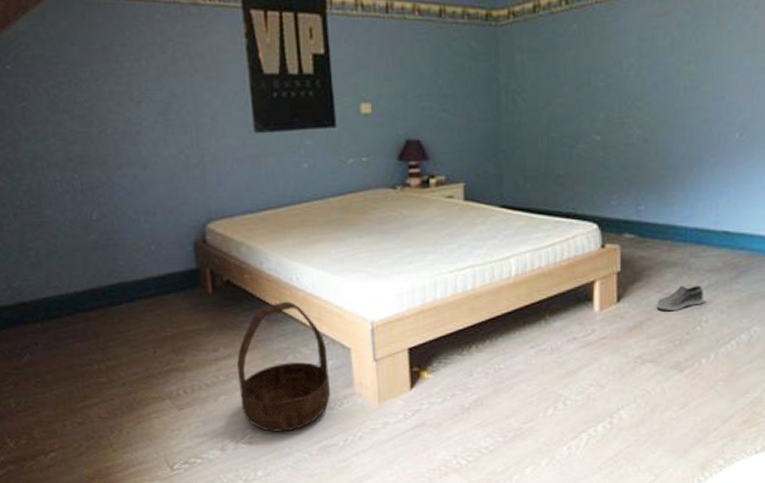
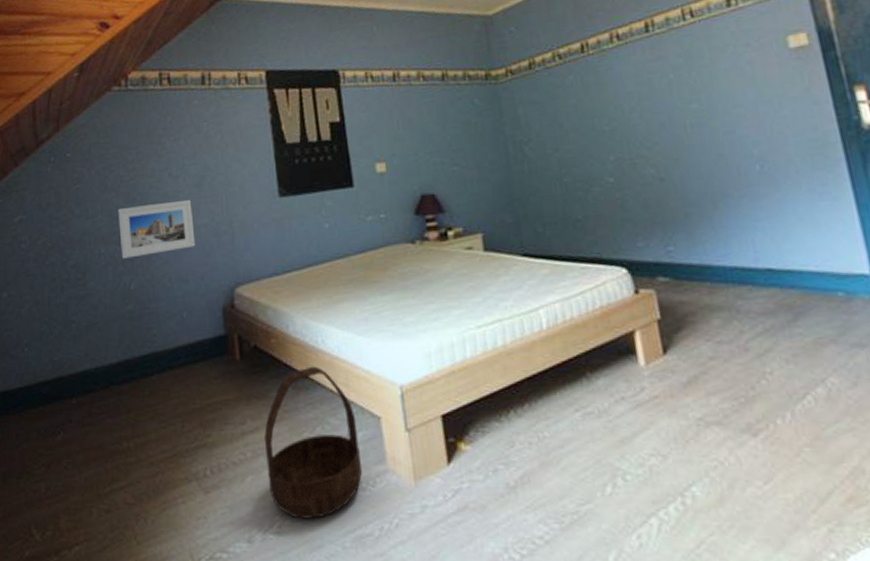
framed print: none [73,128,163,187] -> present [118,199,196,259]
shoe: present [656,286,703,310] -> none [708,331,762,362]

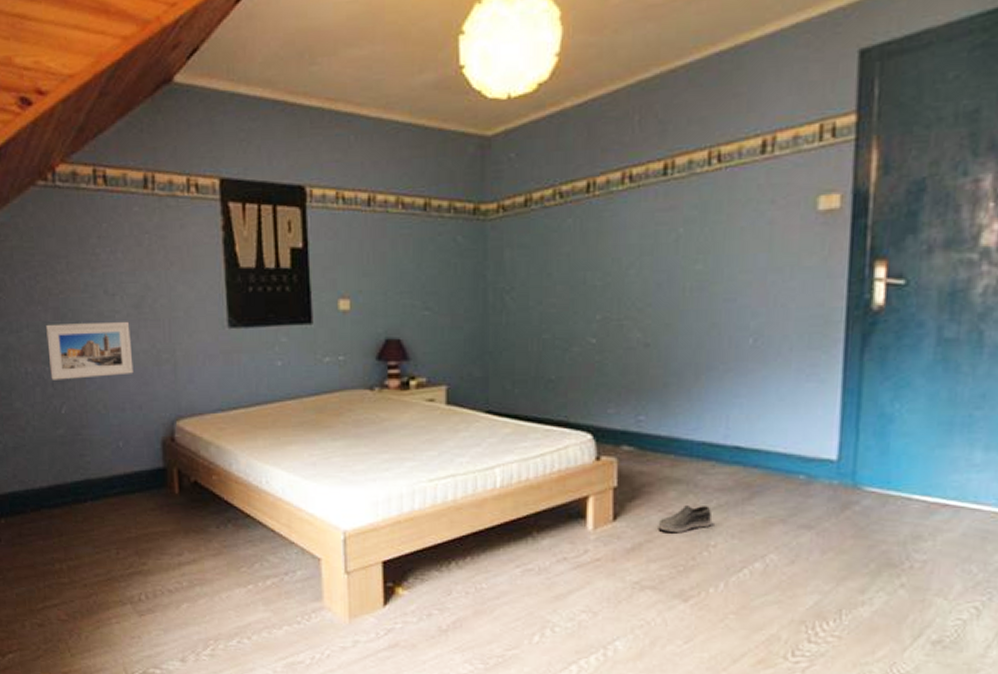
basket: present [264,366,363,519] -> none [202,505,299,645]
shoe: none [708,331,762,362] -> present [658,506,711,532]

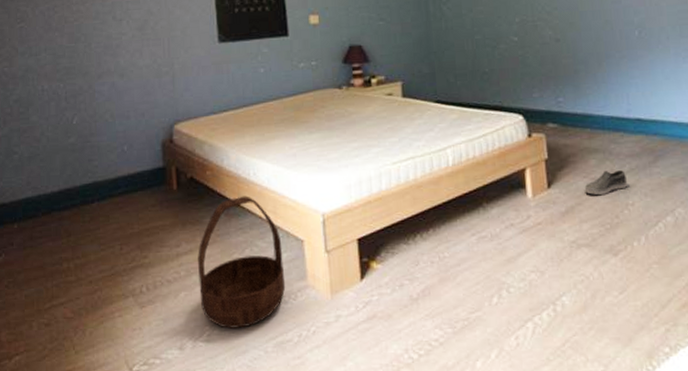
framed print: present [46,321,134,380] -> none [62,41,137,95]
basket: none [202,505,299,645] -> present [198,195,286,329]

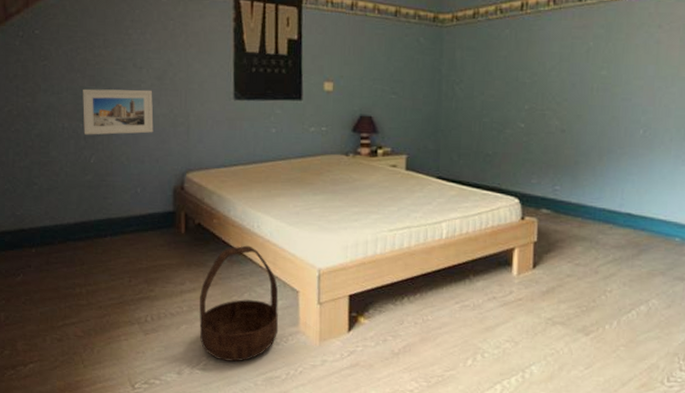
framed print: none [62,41,137,95] -> present [83,88,154,135]
shoe: present [584,170,627,195] -> none [567,258,609,280]

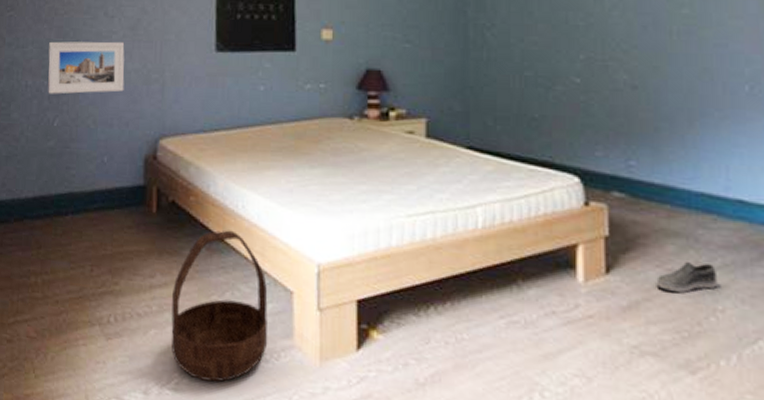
shoe: none [567,258,609,280] -> present [656,262,717,293]

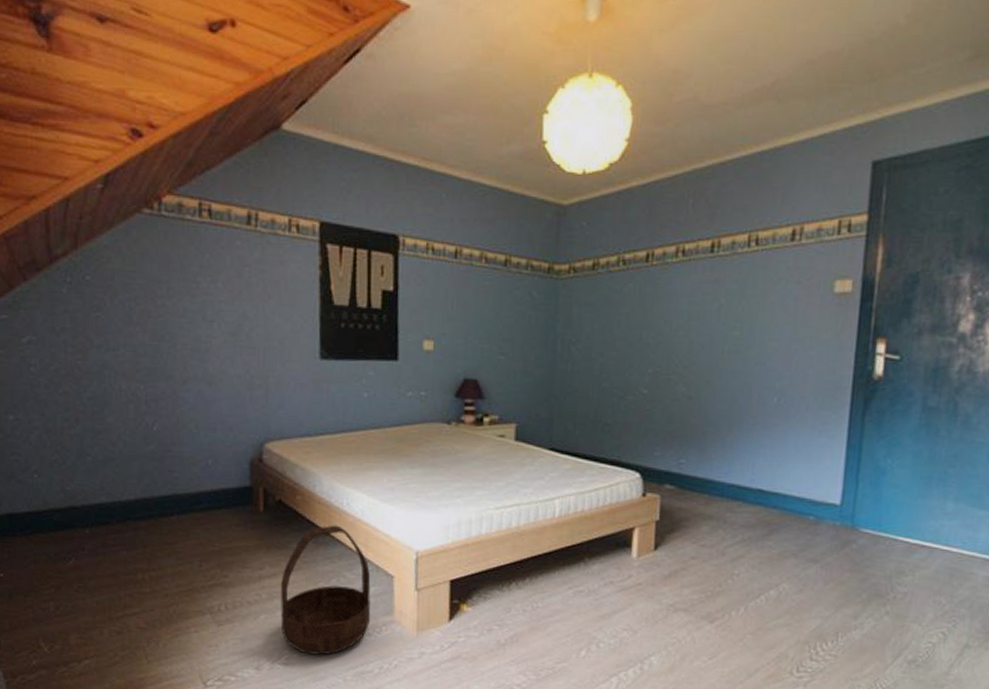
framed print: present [48,41,125,94] -> none [143,345,227,399]
shoe: present [656,262,717,293] -> none [691,539,737,562]

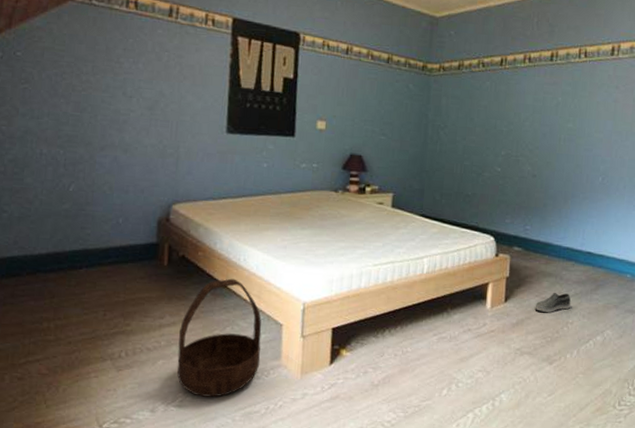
shoe: none [691,539,737,562] -> present [535,293,571,312]

